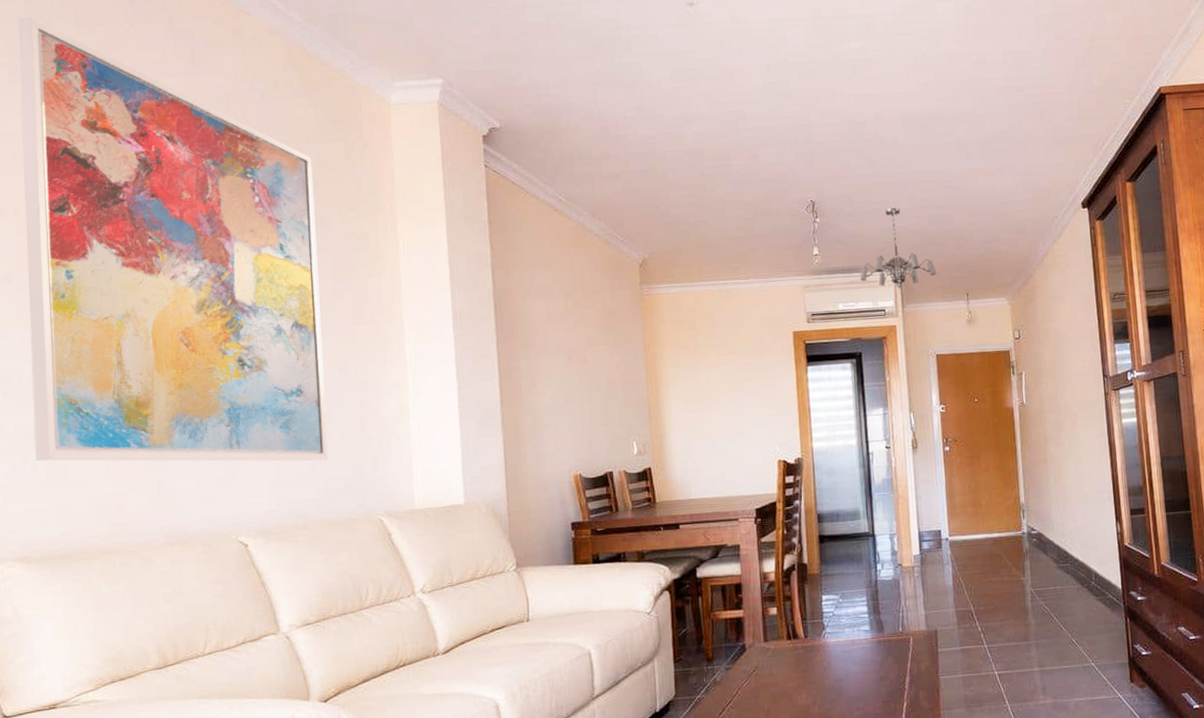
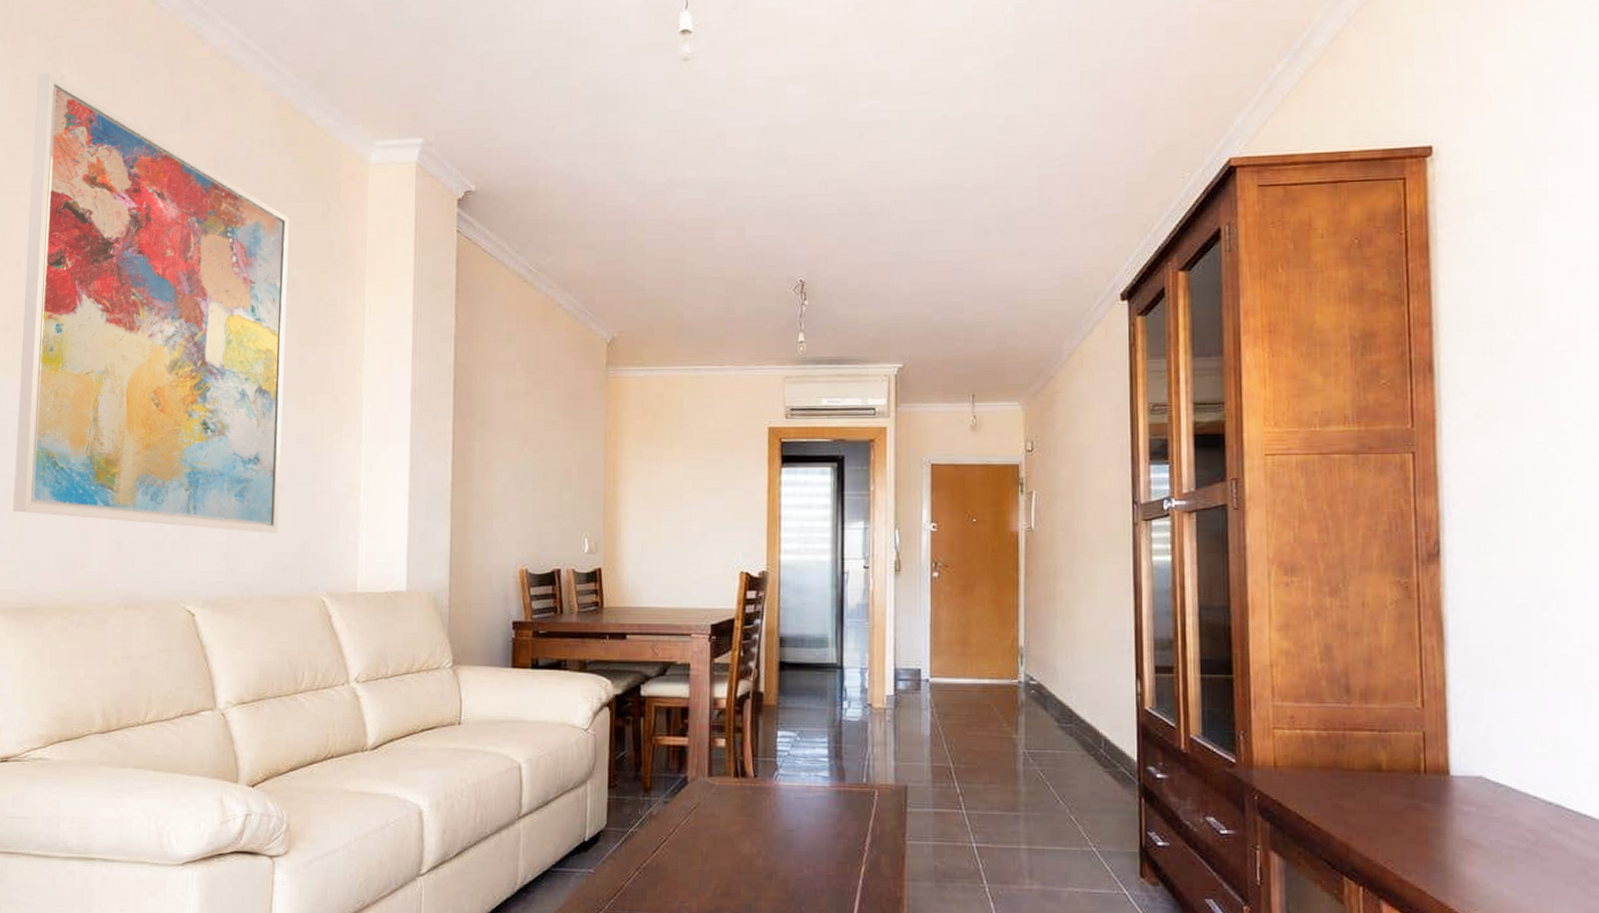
chandelier: present [860,207,937,289] -> none [849,291,939,385]

